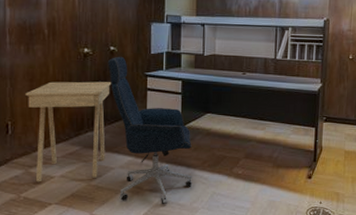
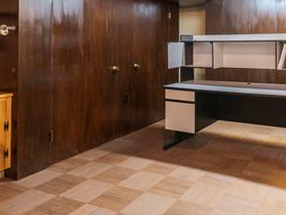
side table: present [25,81,112,182] -> none [65,94,135,184]
office chair: present [107,56,192,205] -> none [132,72,206,205]

